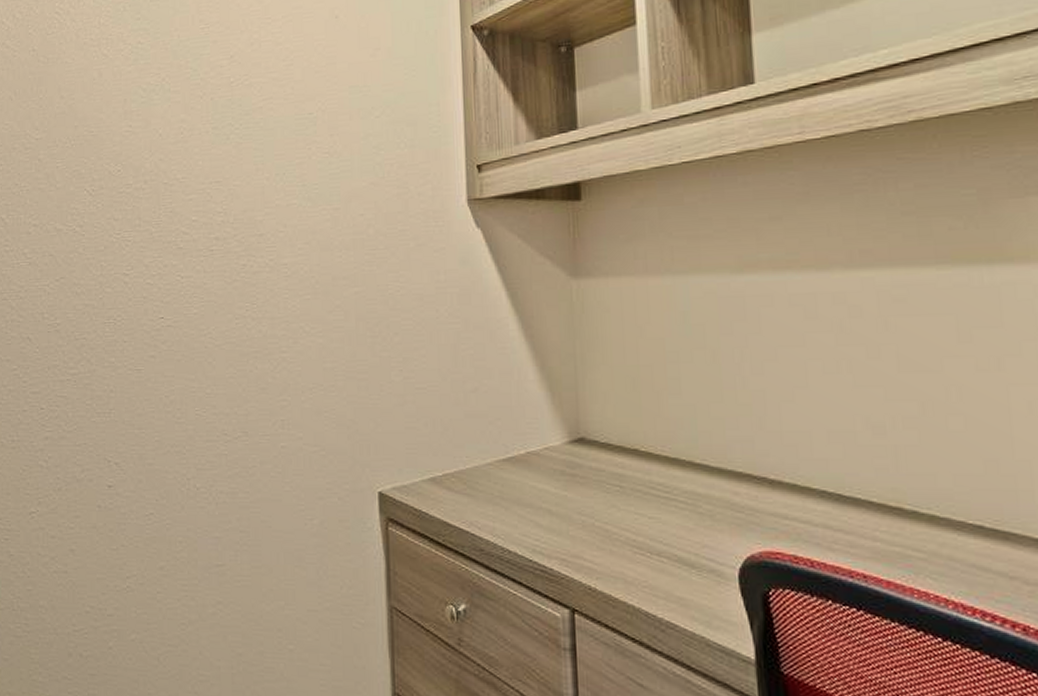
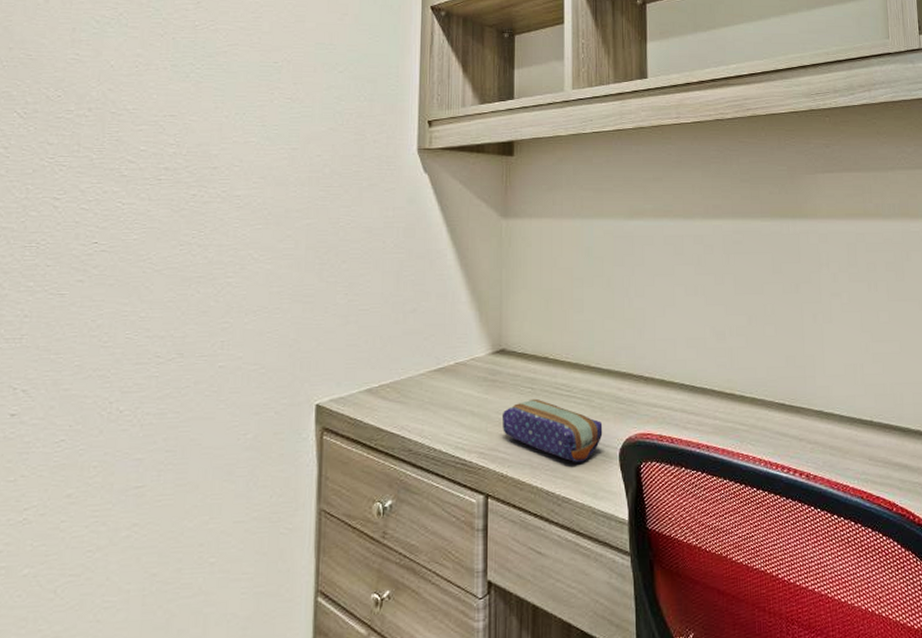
pencil case: none [585,499,715,582] -> present [501,398,603,463]

